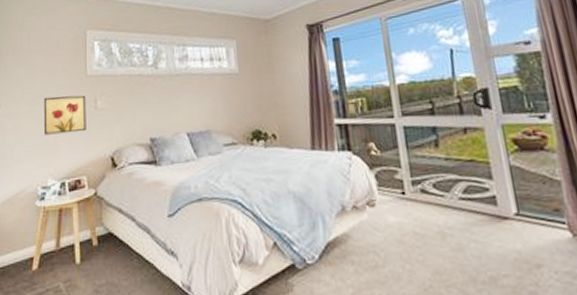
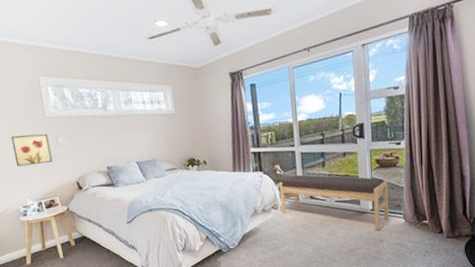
bench: none [376,157,546,248] -> present [280,174,390,231]

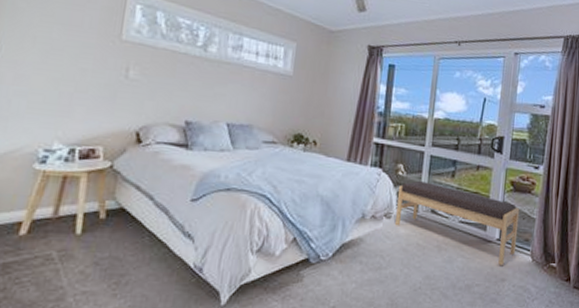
wall art: present [11,133,53,167] -> none [55,52,116,100]

